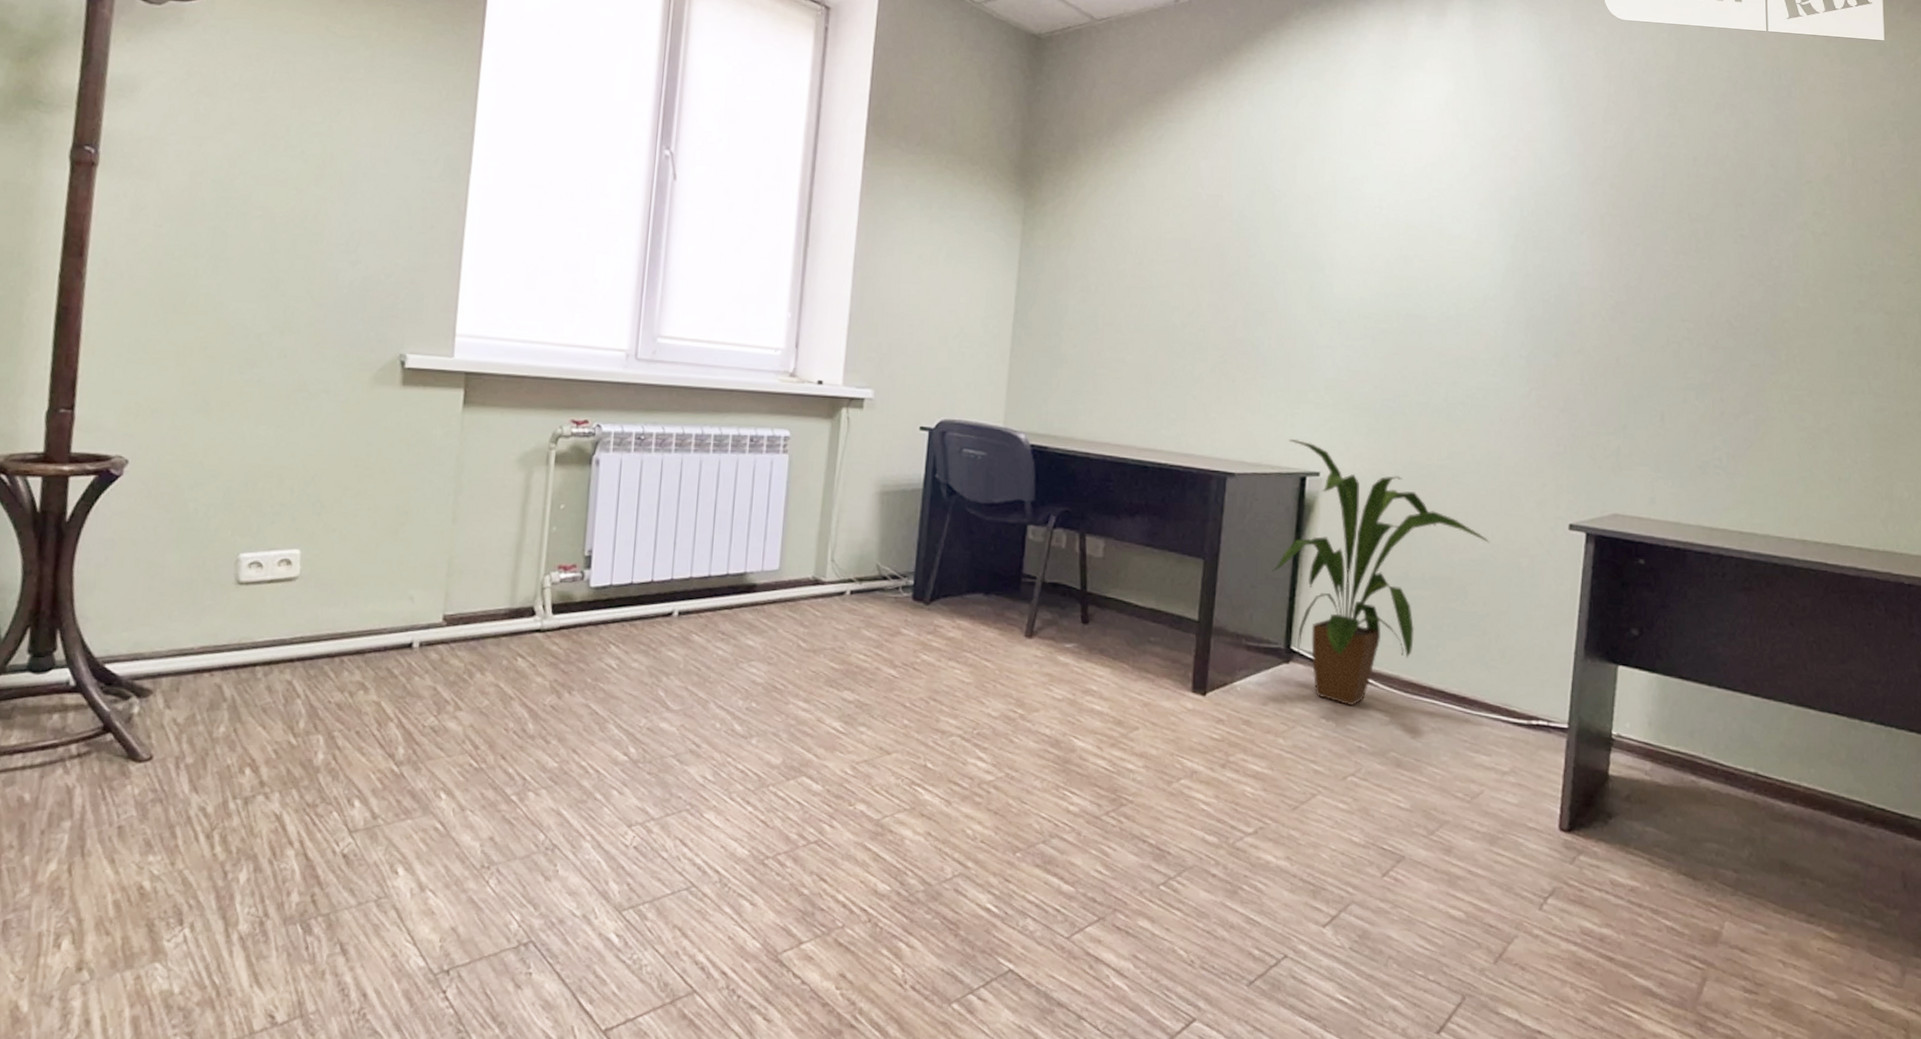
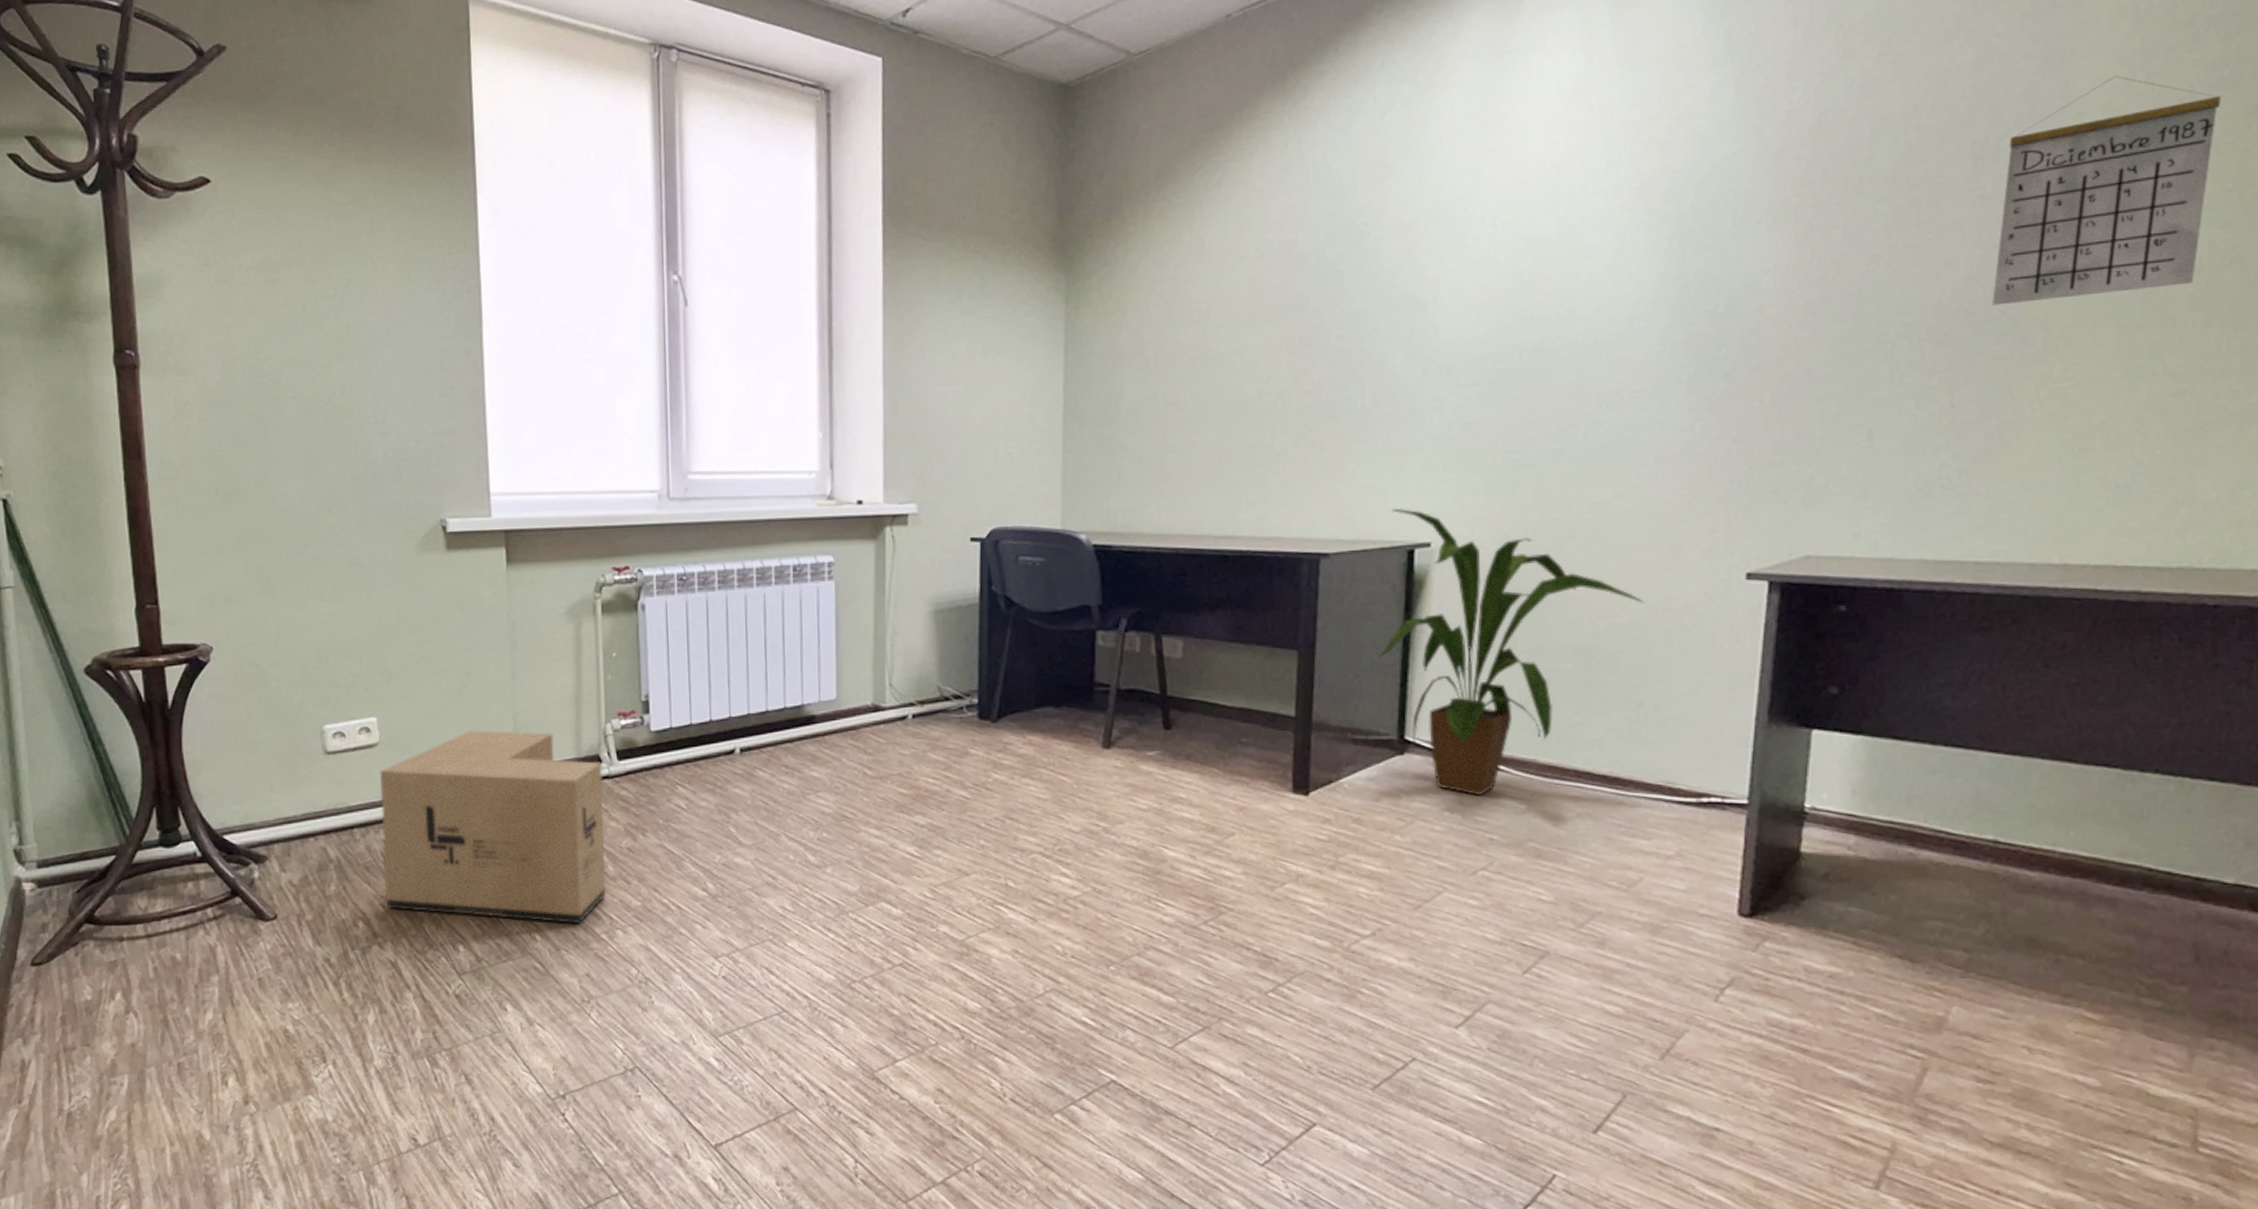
cardboard box: none [281,571,536,783] -> present [379,730,606,923]
calendar: none [1750,156,1903,325] -> present [1992,76,2221,306]

